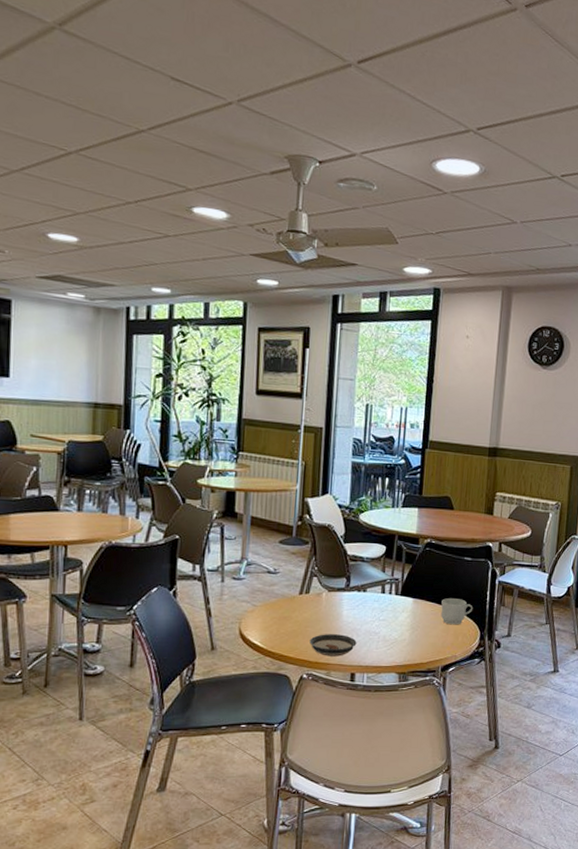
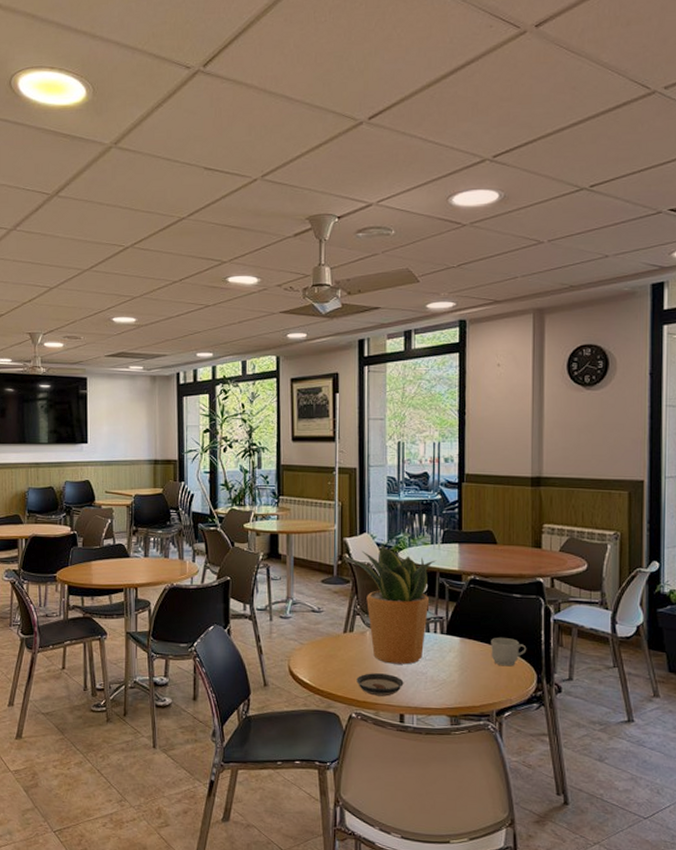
potted plant: none [306,506,397,625] -> present [345,544,437,665]

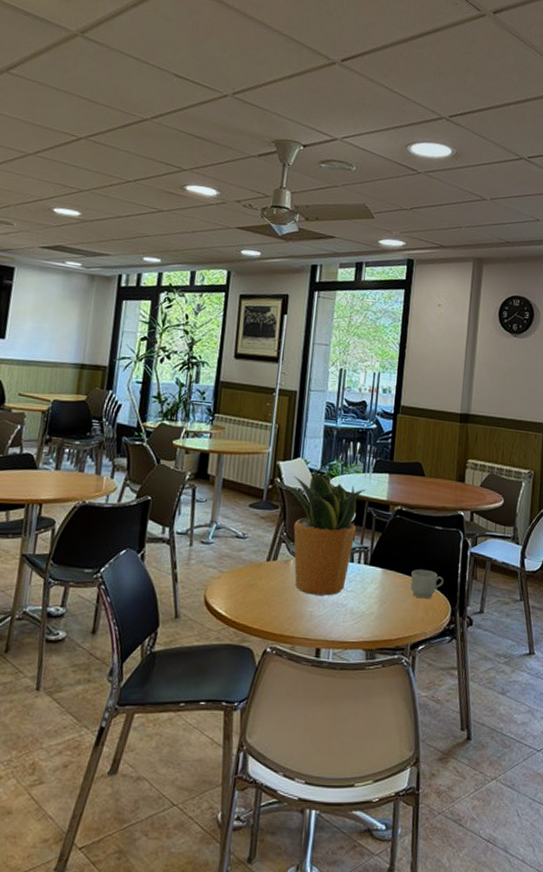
saucer: present [356,673,404,697] -> none [275,604,324,630]

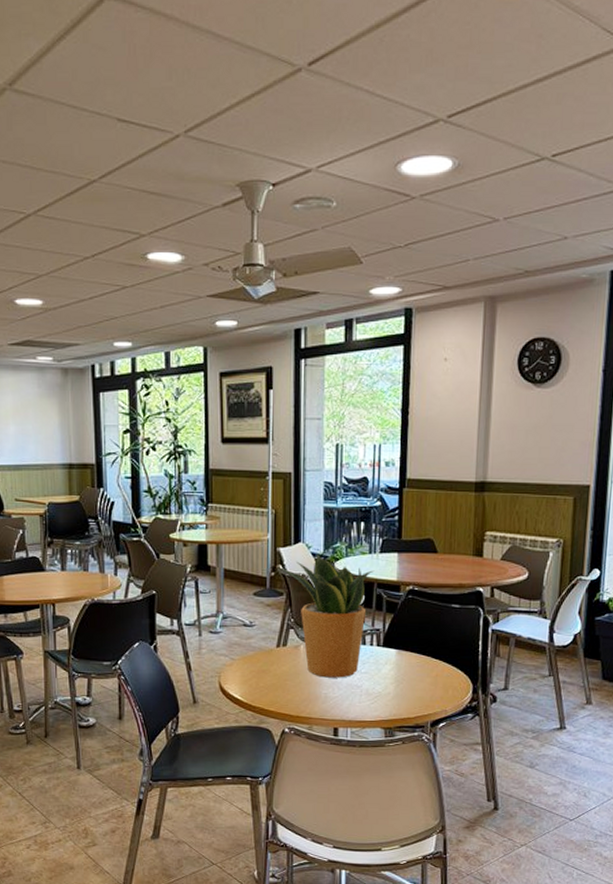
mug: present [410,569,444,599] -> none [427,649,464,678]

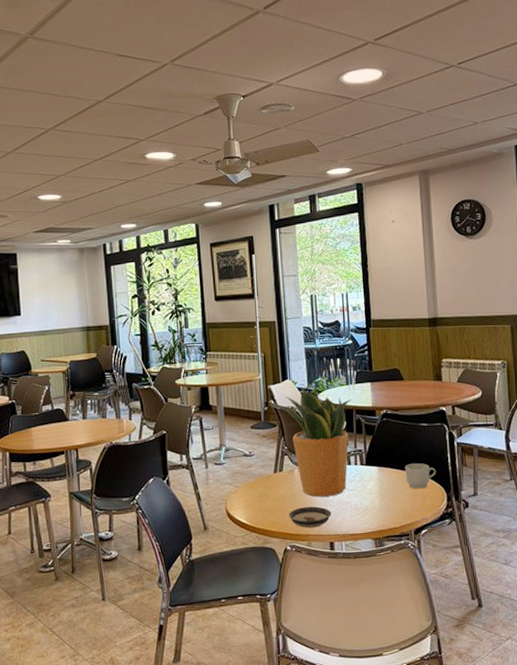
saucer: none [290,687,338,711] -> present [289,506,332,528]
mug: none [427,649,464,678] -> present [405,463,436,489]

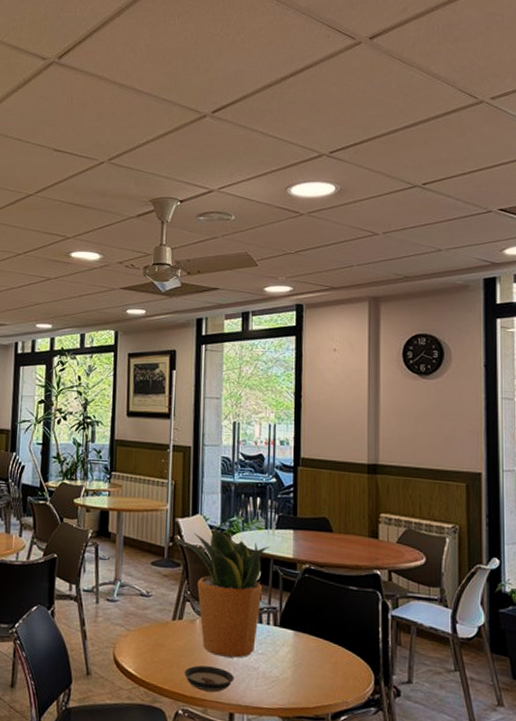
mug: present [405,463,436,489] -> none [326,633,364,665]

